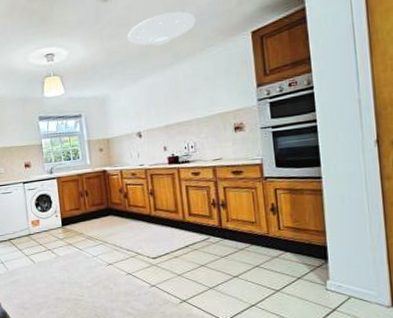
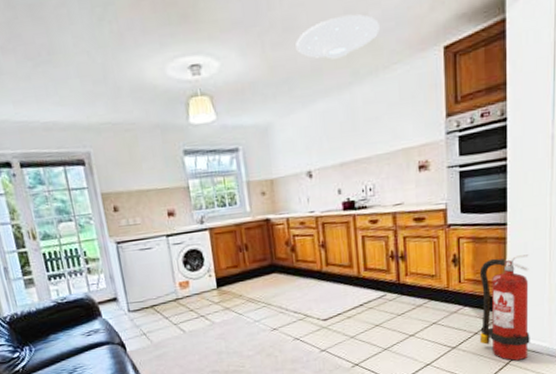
fire extinguisher: none [298,205,356,307] -> present [479,254,530,361]

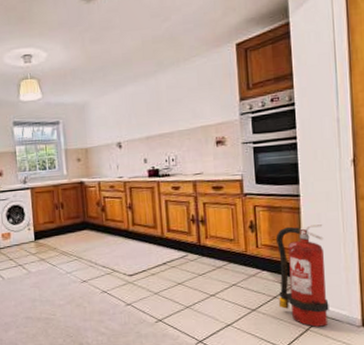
ceiling light: present [296,14,380,59] -> none [110,18,180,53]

